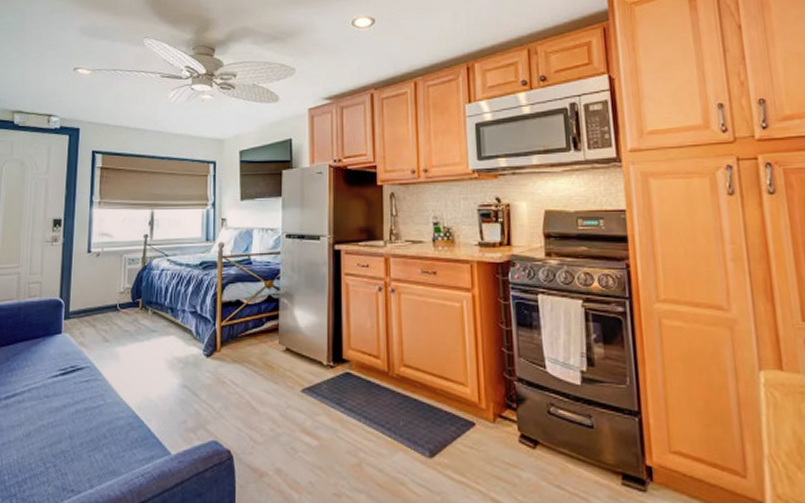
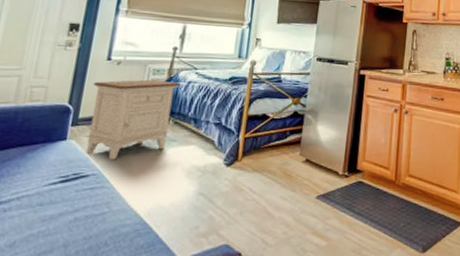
nightstand: none [78,269,154,352] -> present [85,79,180,160]

